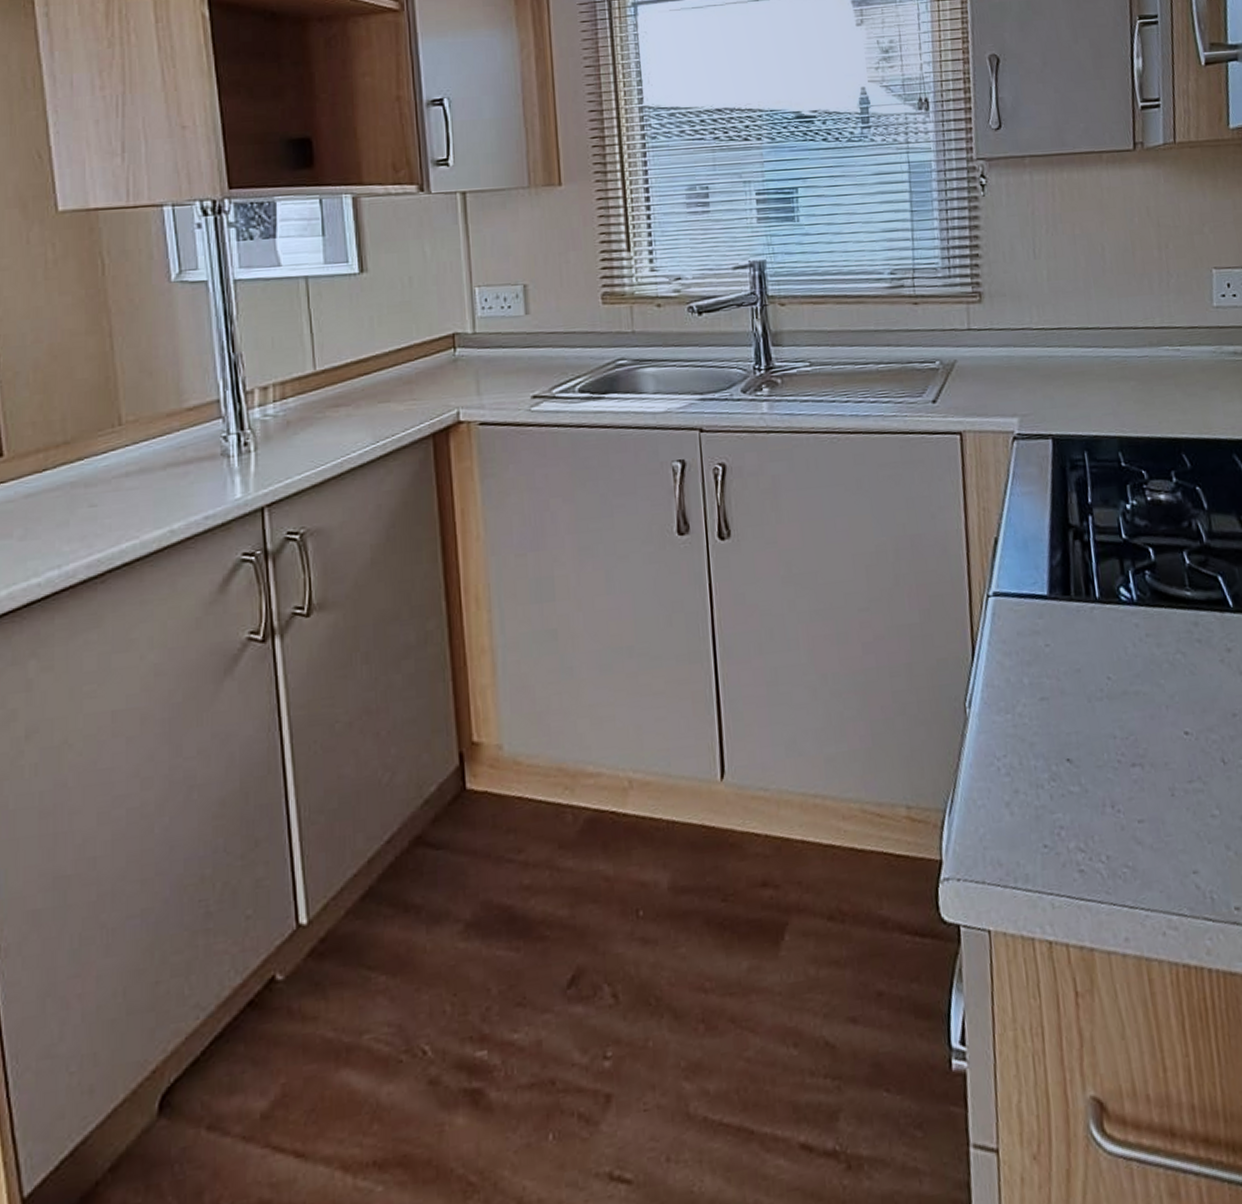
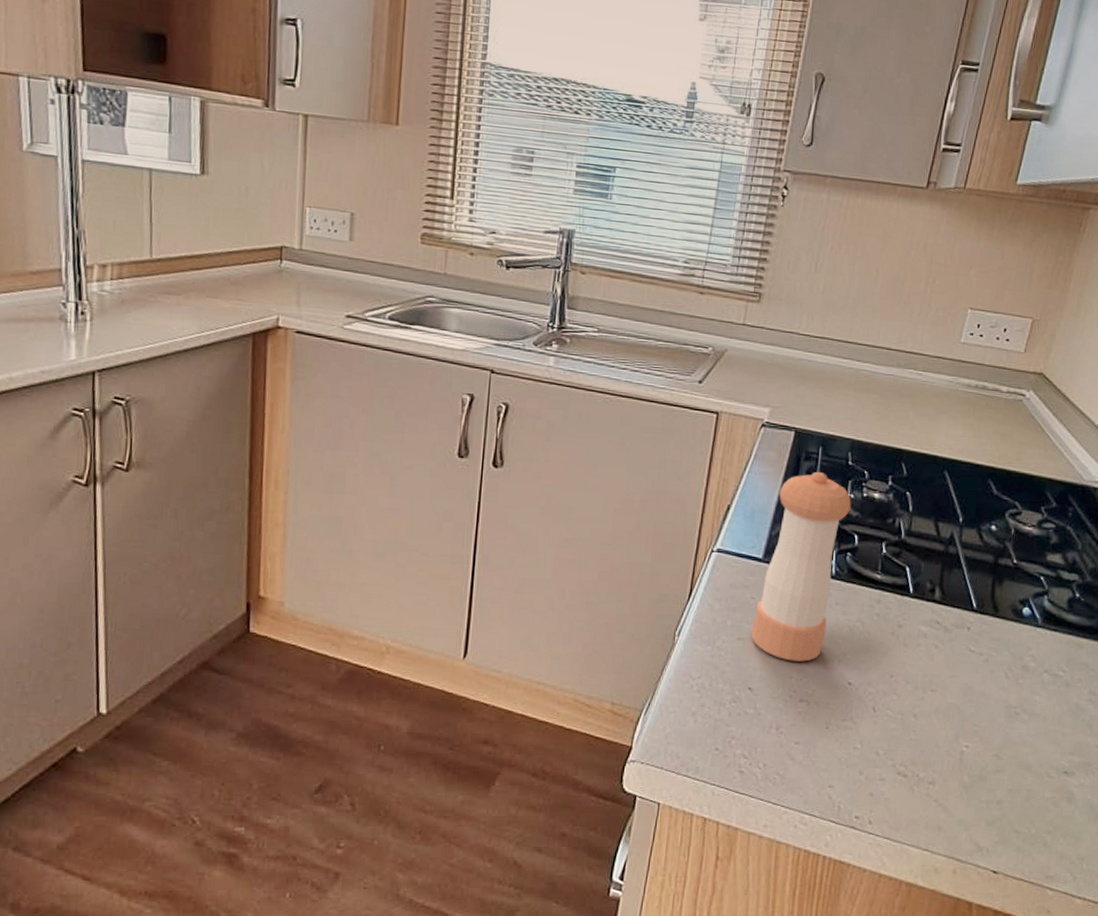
pepper shaker: none [1050,480,1143,717] -> present [751,471,851,662]

